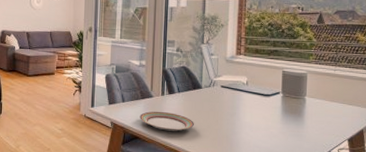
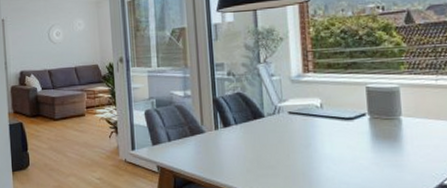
plate: present [140,111,195,131] -> none [191,148,261,172]

